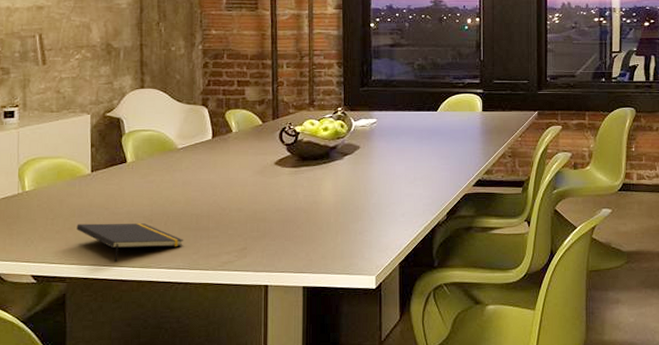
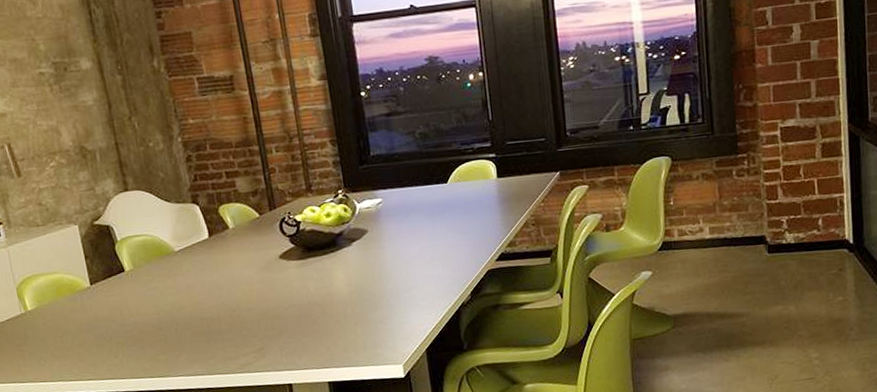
notepad: present [76,222,183,263] -> none [86,332,198,375]

